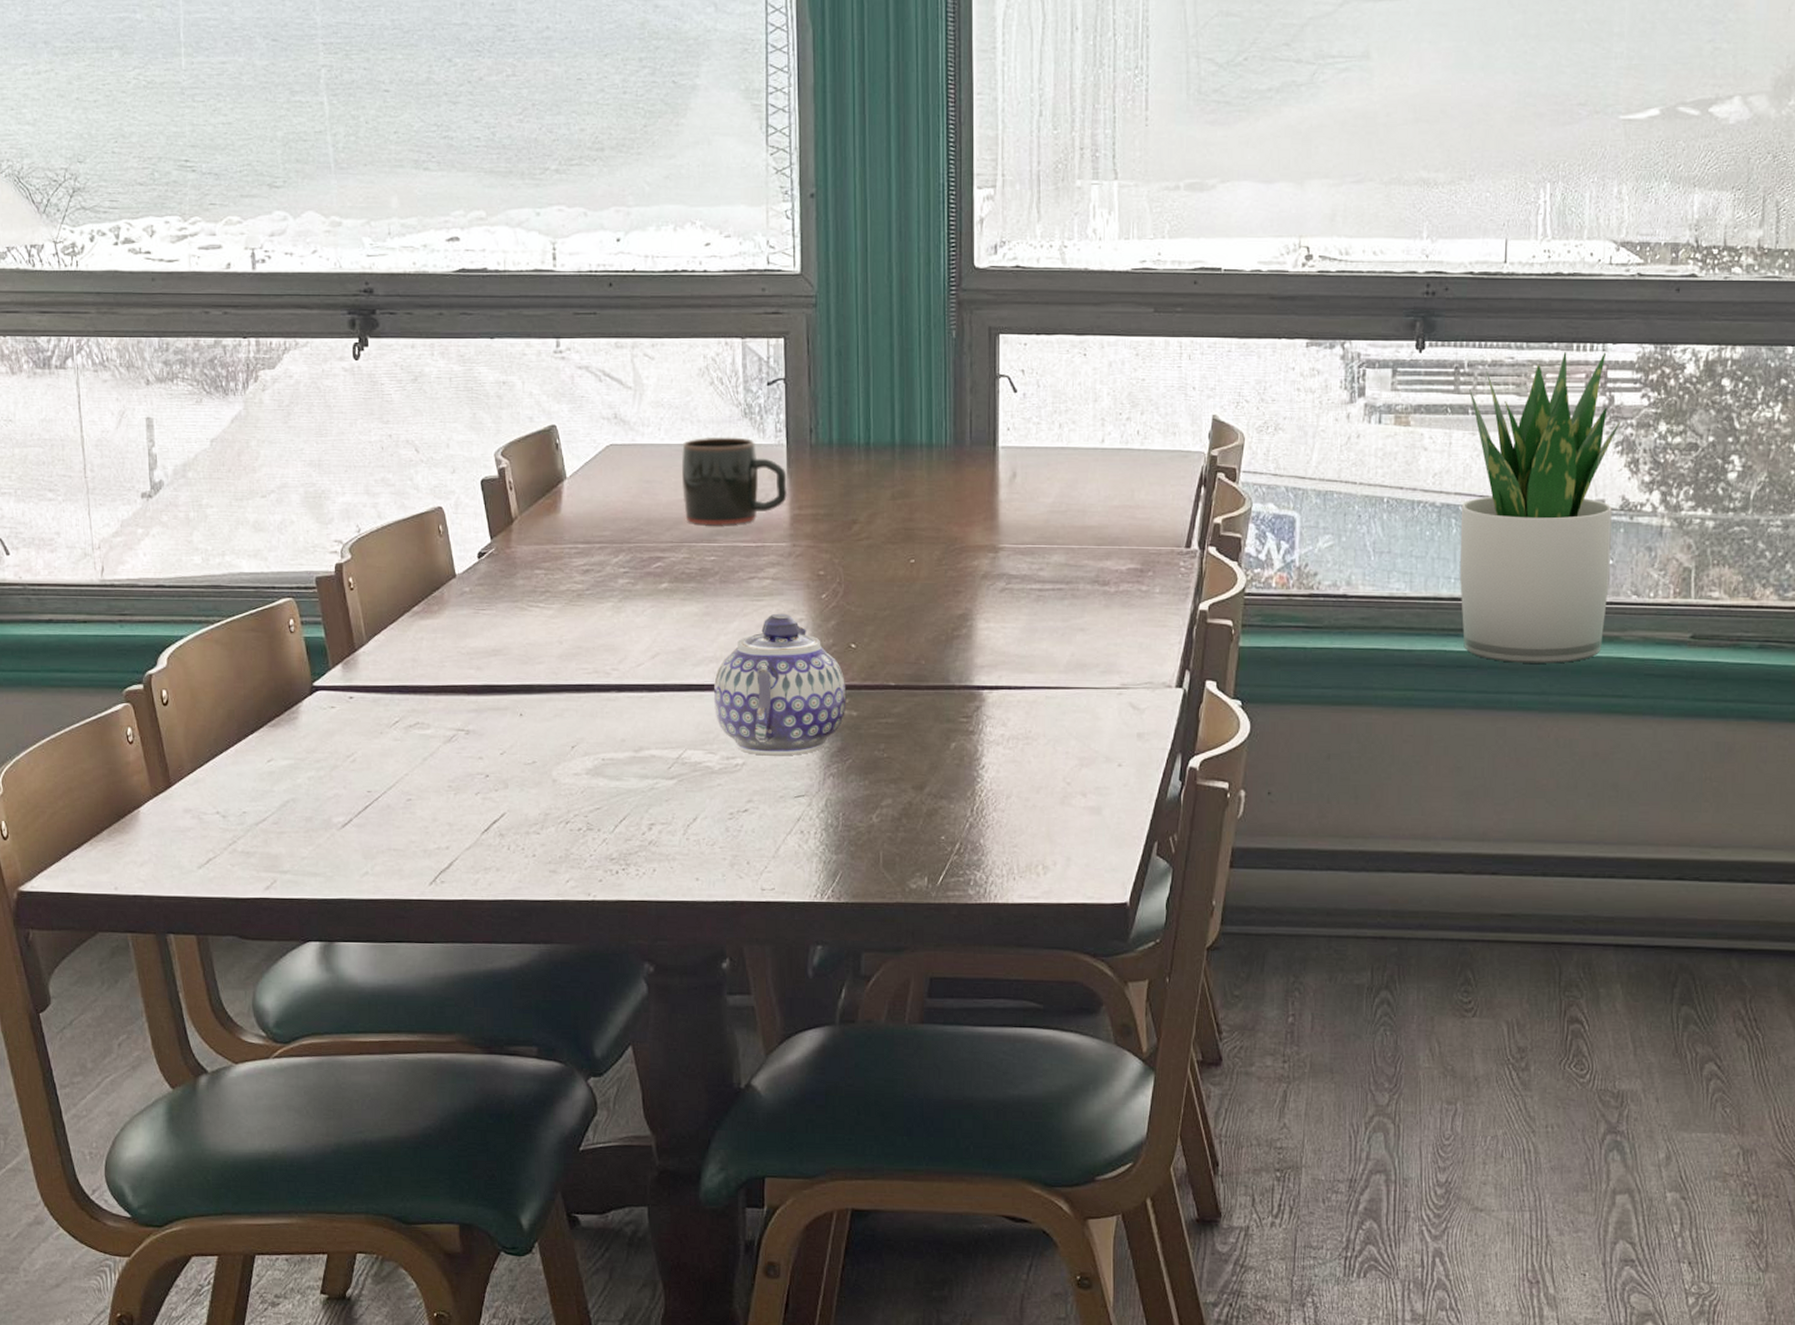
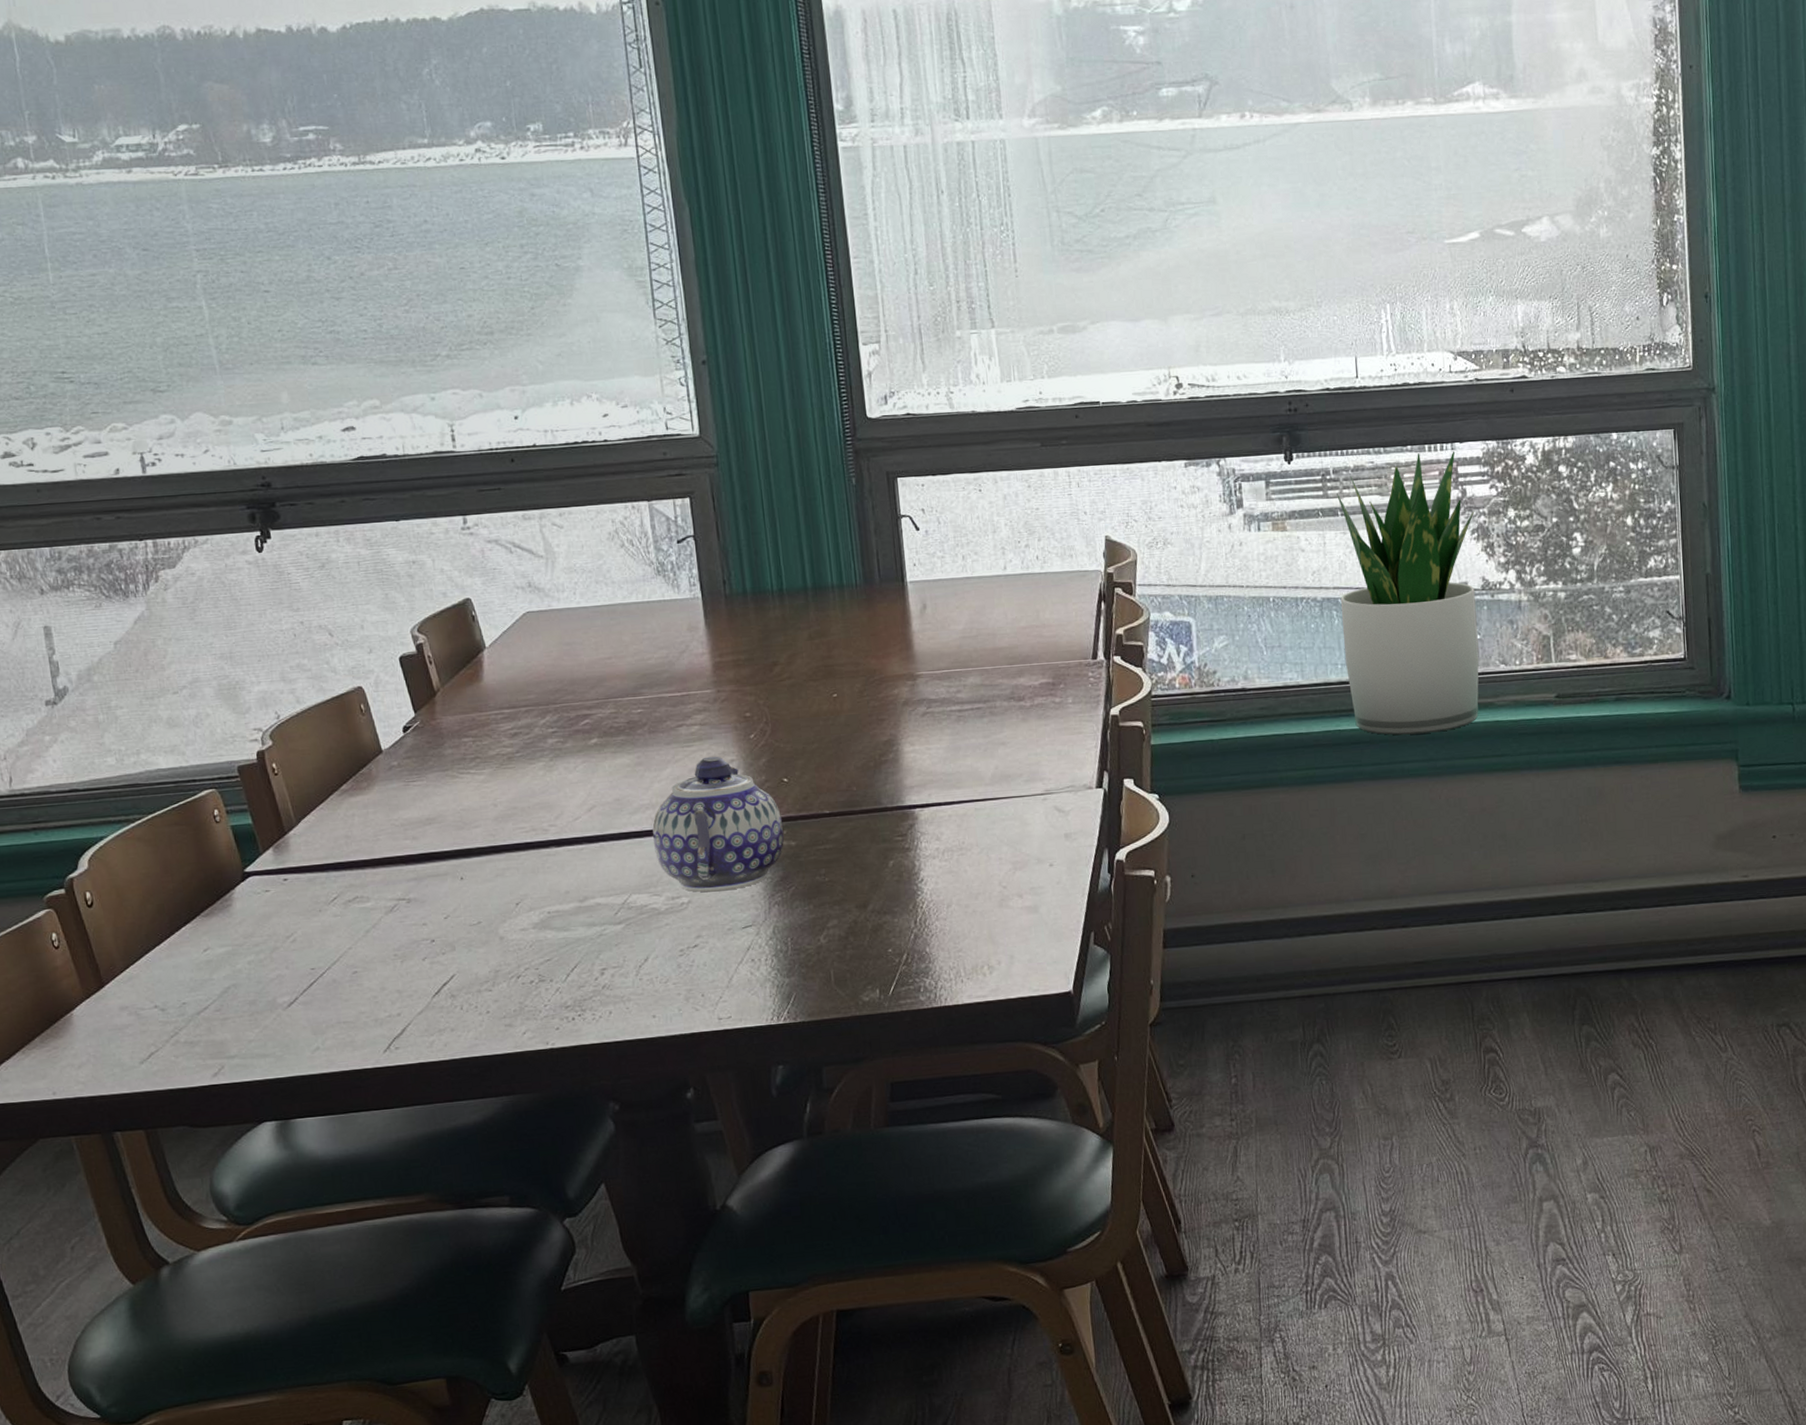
mug: present [681,437,787,526] -> none [599,594,707,680]

